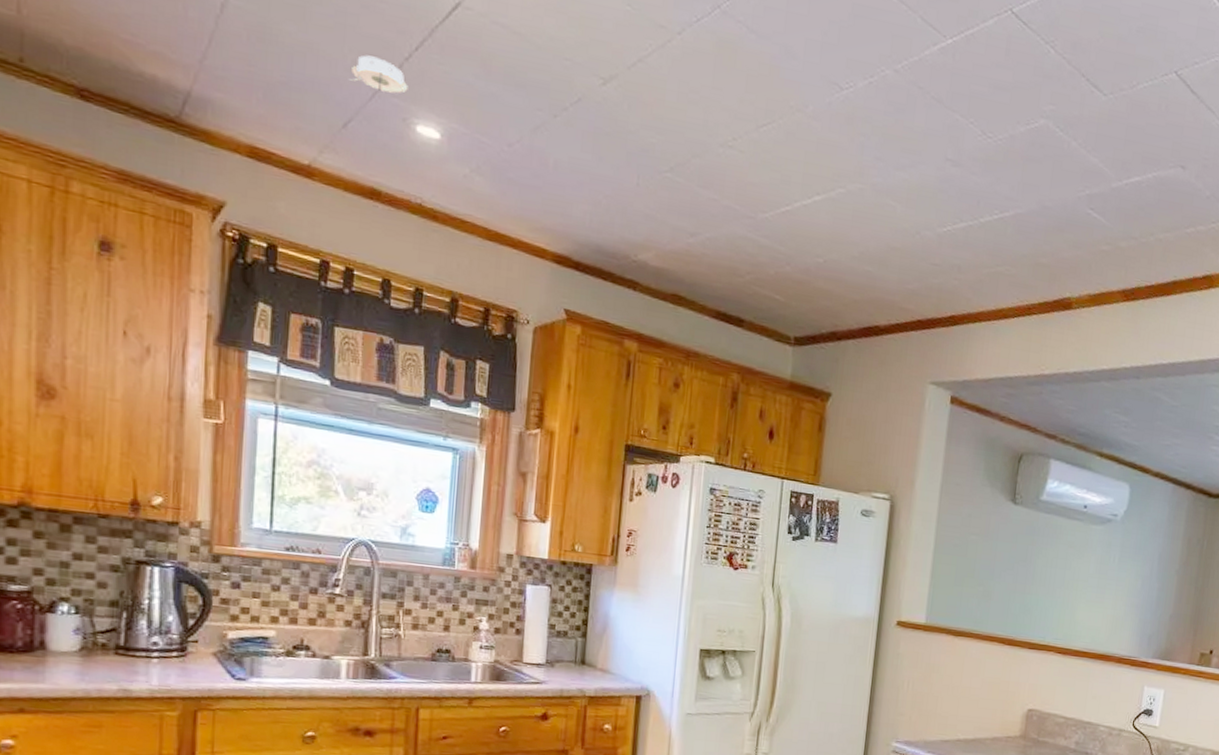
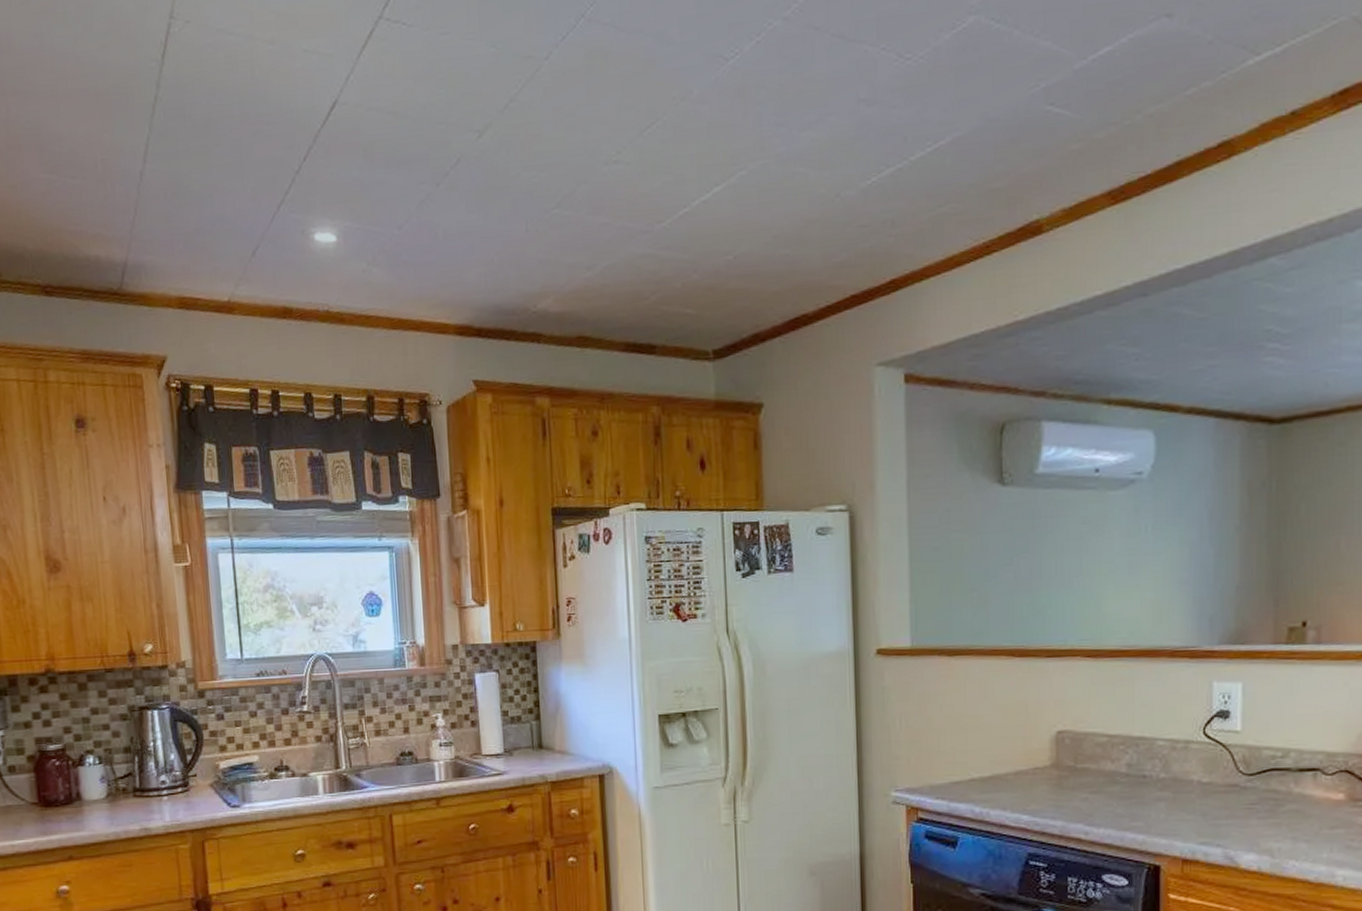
smoke detector: present [349,55,408,94] -> none [252,178,302,211]

